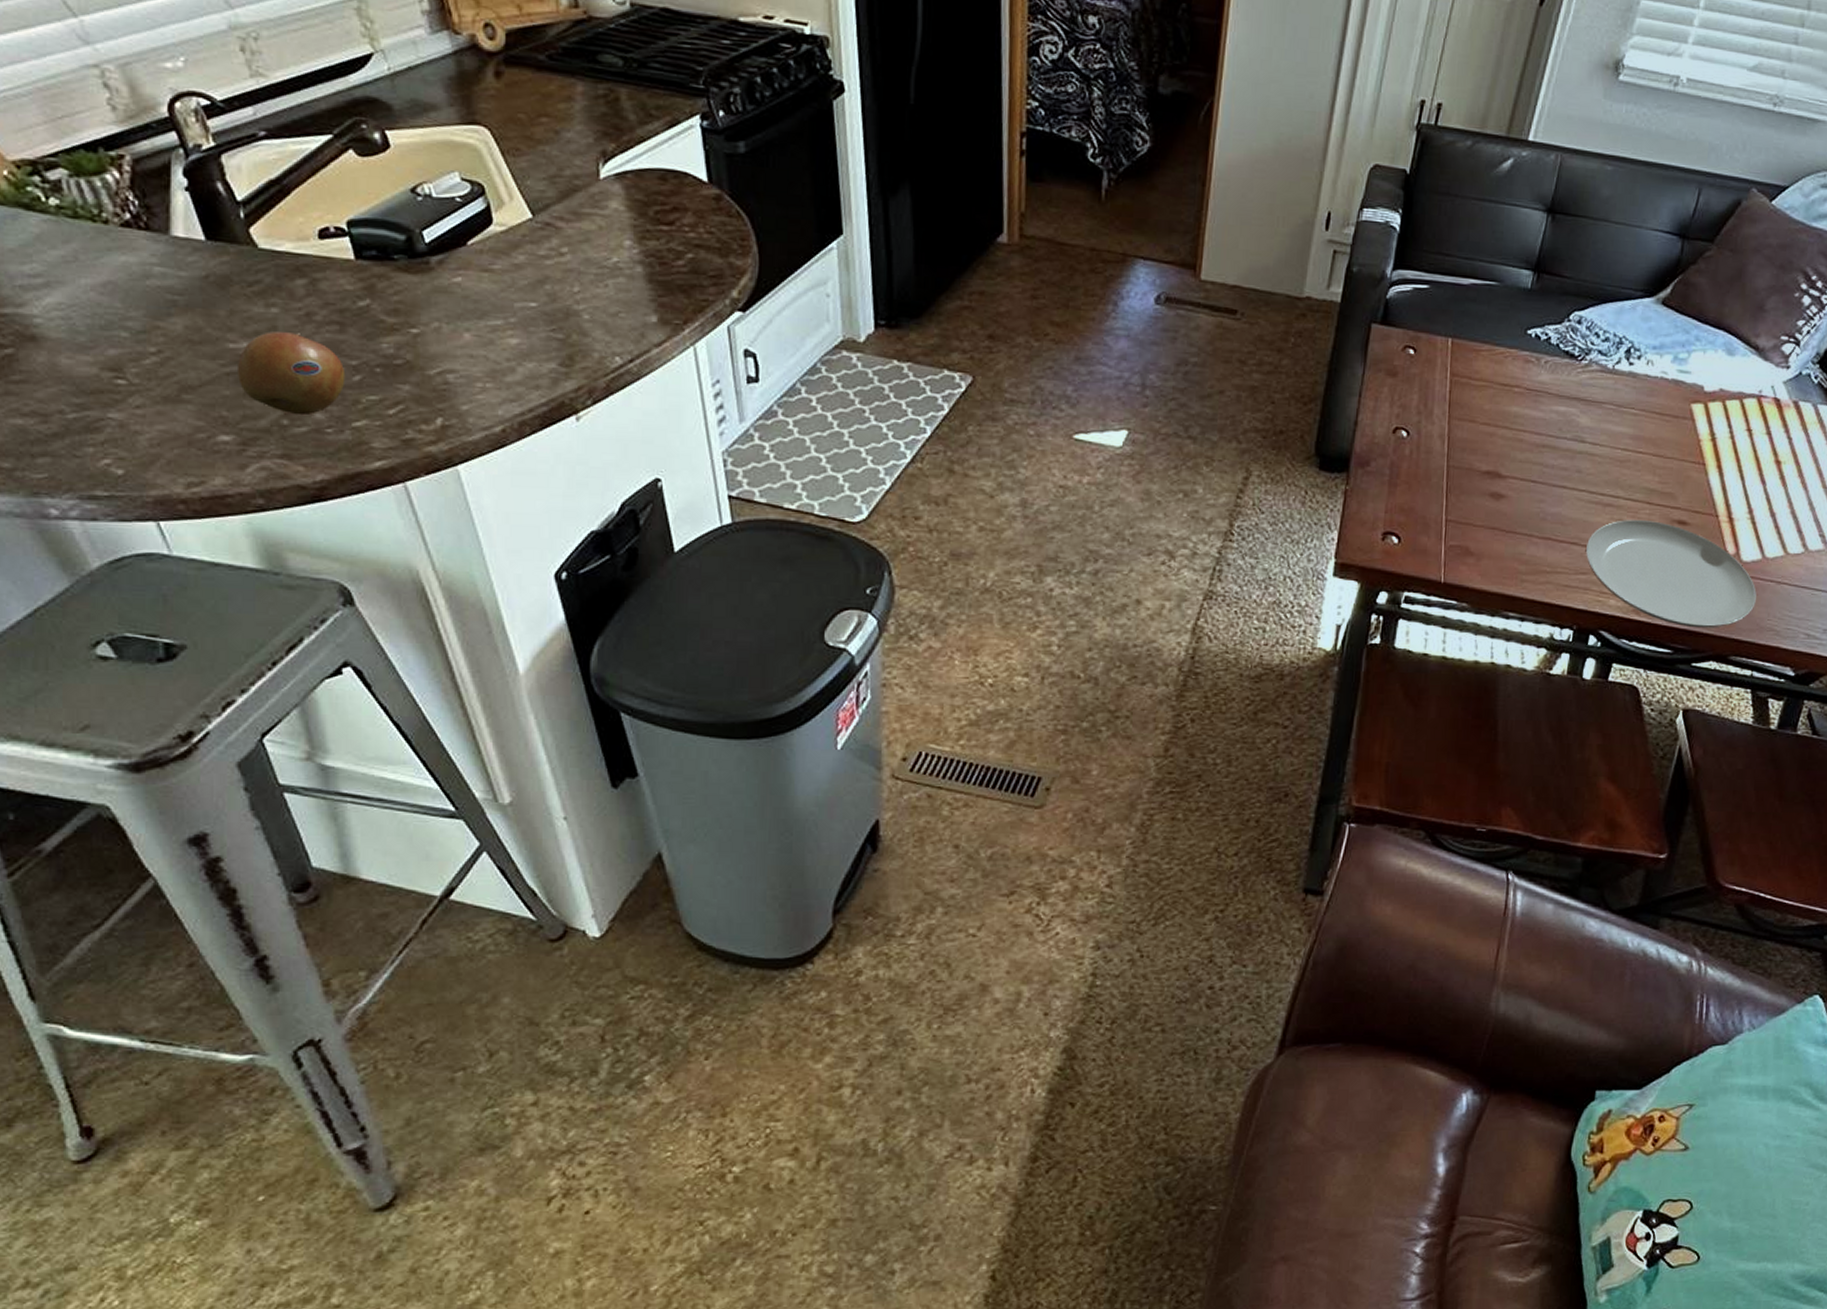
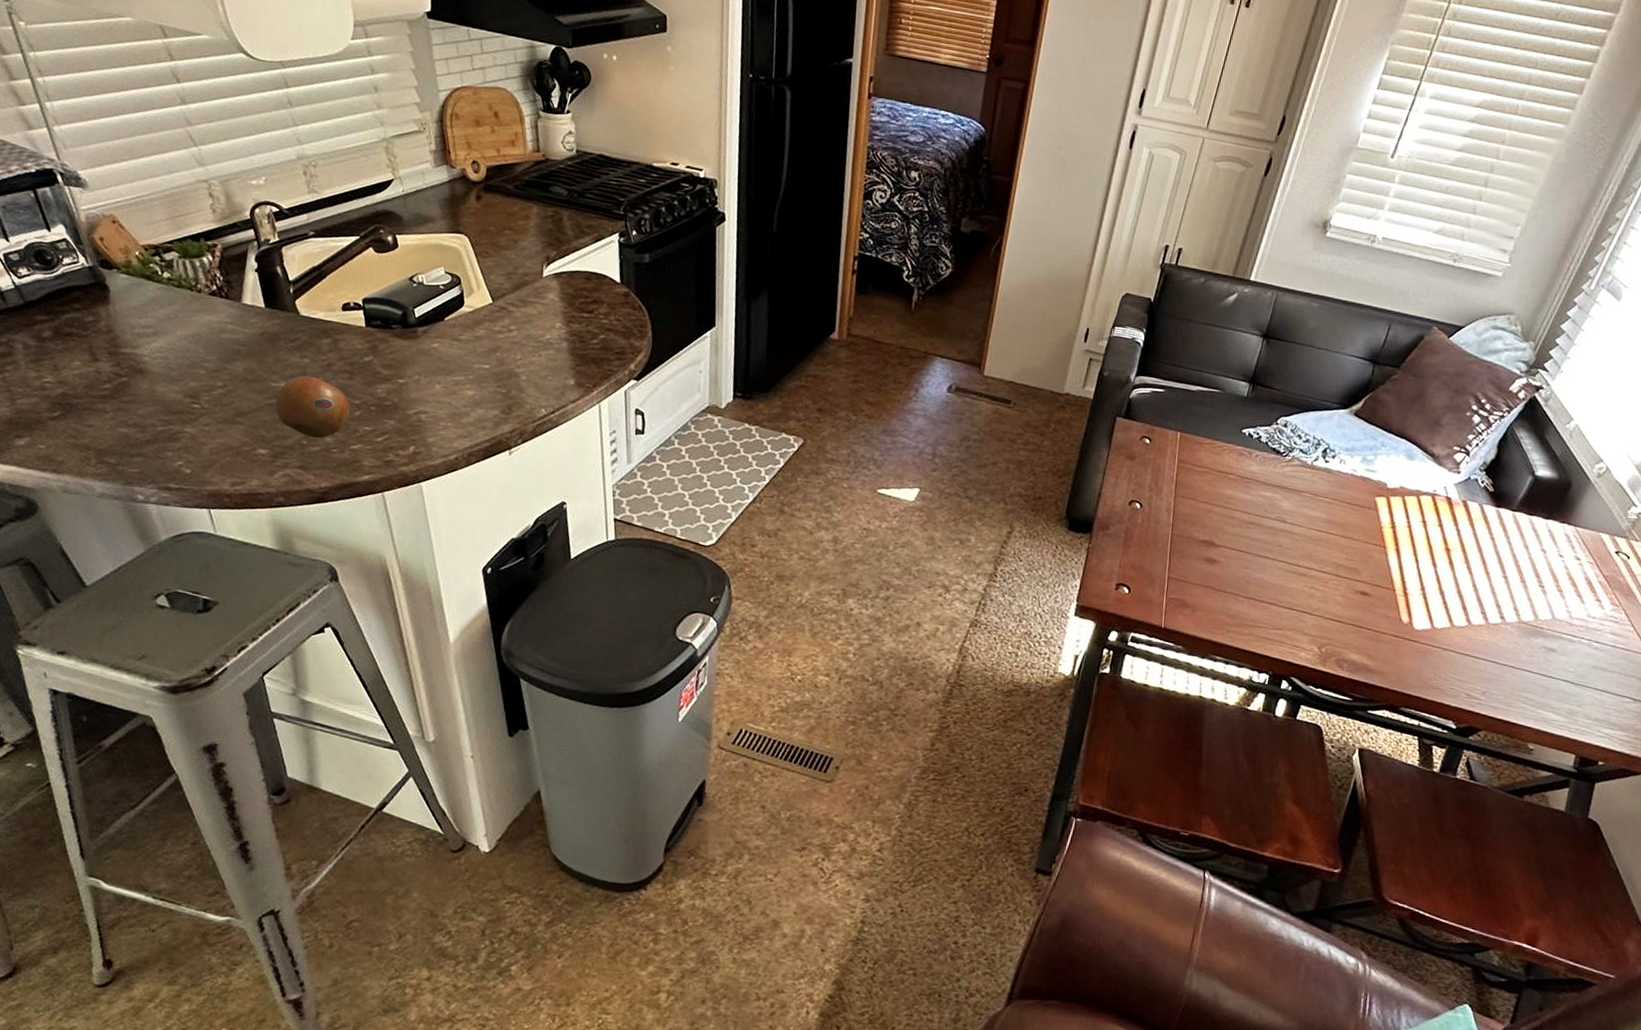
plate: present [1586,520,1757,628] -> none [1282,587,1426,683]

